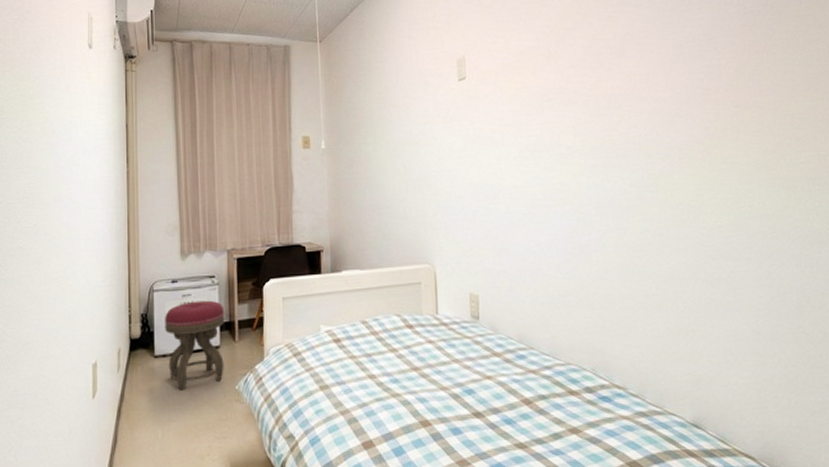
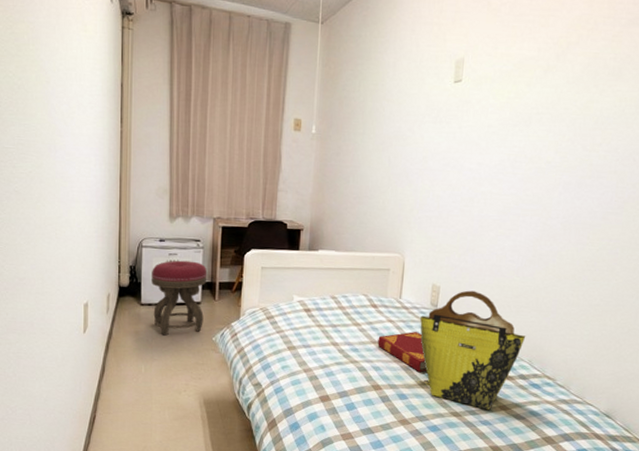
hardback book: none [419,351,479,398] -> present [377,331,427,372]
tote bag: none [462,295,583,437] -> present [420,290,526,411]

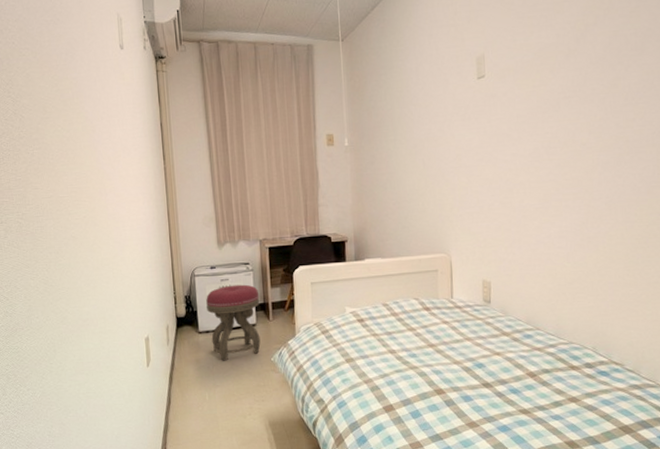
hardback book: present [377,331,427,372] -> none [435,330,488,371]
tote bag: present [420,290,526,411] -> none [475,282,586,404]

